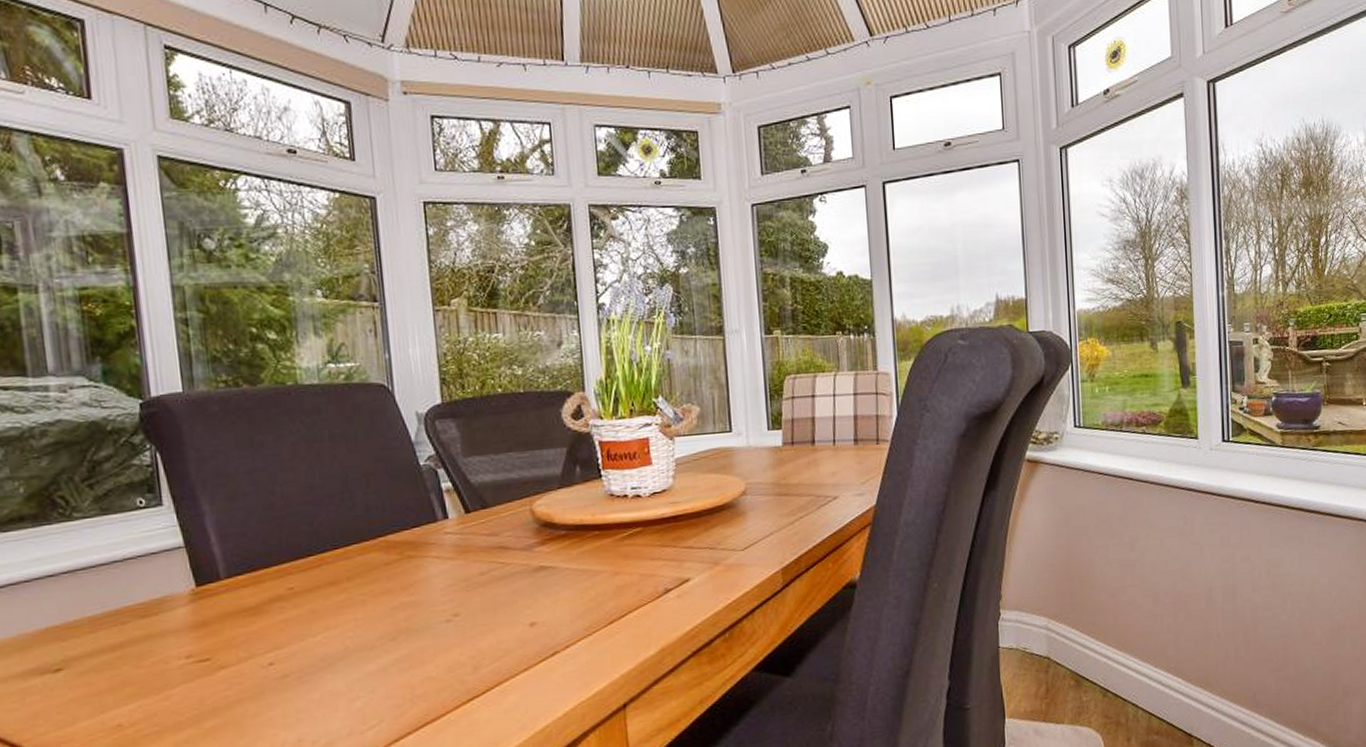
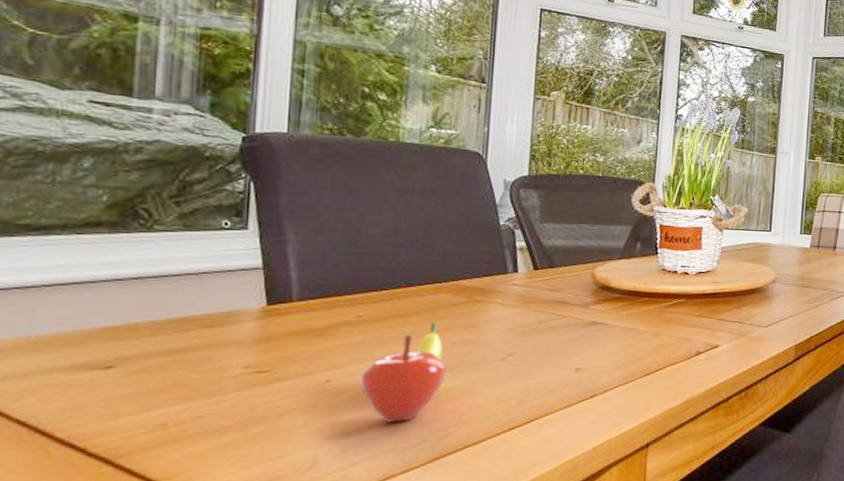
fruit: none [303,586,391,705] -> present [360,322,446,424]

